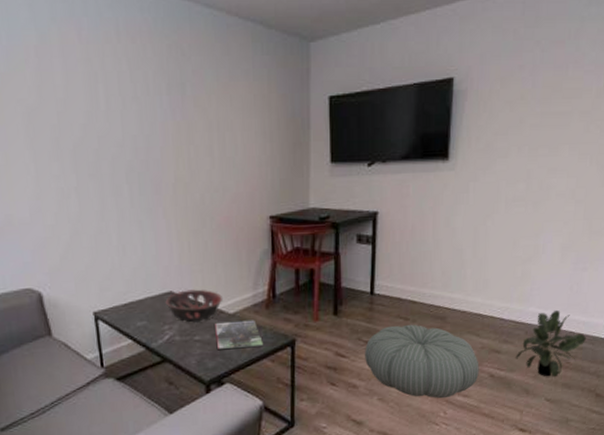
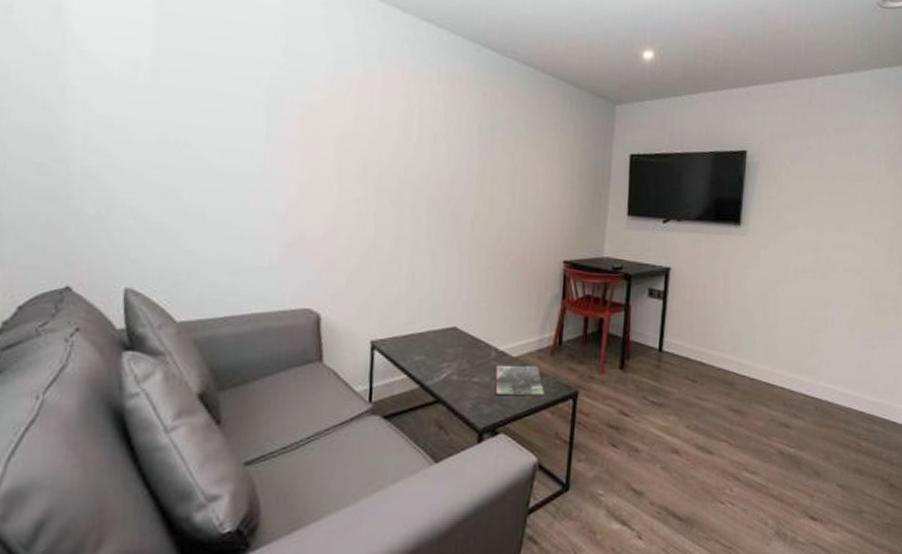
decorative bowl: present [165,289,224,323] -> none [447,327,508,363]
pouf: present [365,324,479,399] -> none [649,386,768,473]
potted plant: present [515,310,587,377] -> none [805,387,878,460]

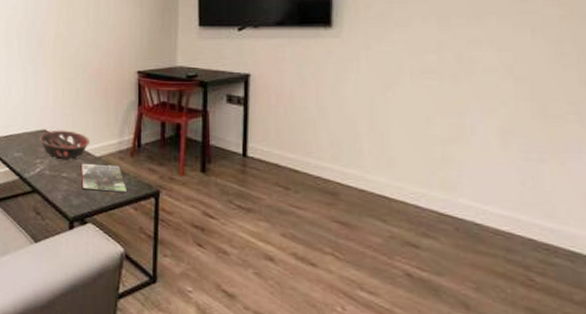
decorative bowl: none [447,327,508,363] -> present [39,130,91,160]

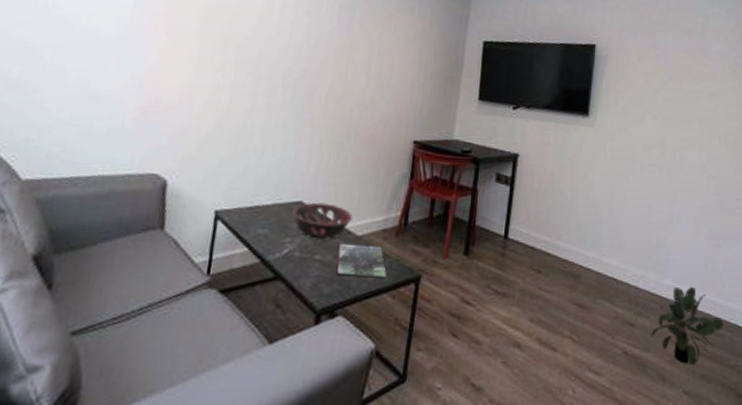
potted plant: none [443,207,560,295] -> present [651,287,724,365]

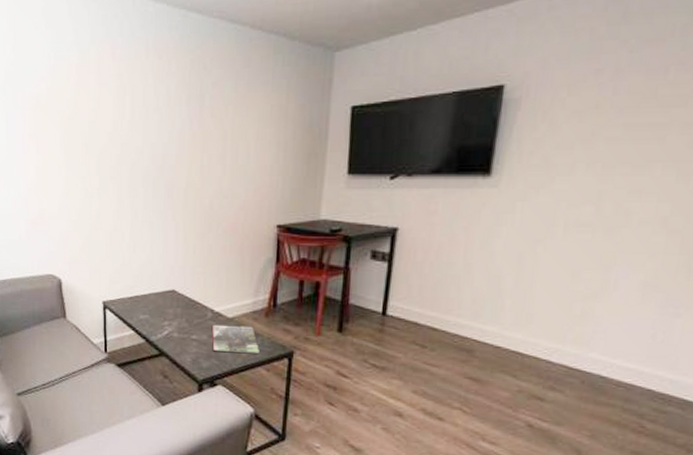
decorative bowl: present [292,202,353,239] -> none [167,290,223,322]
potted plant: present [651,287,724,365] -> none [565,361,674,441]

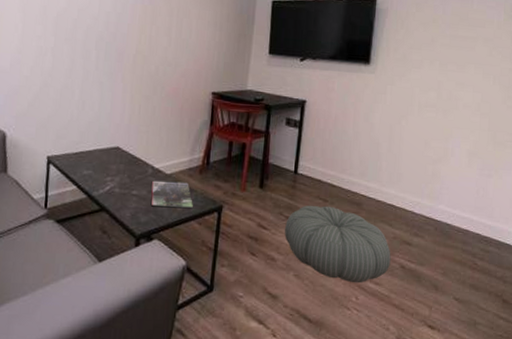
pouf: none [370,351,514,442] -> present [284,205,391,283]

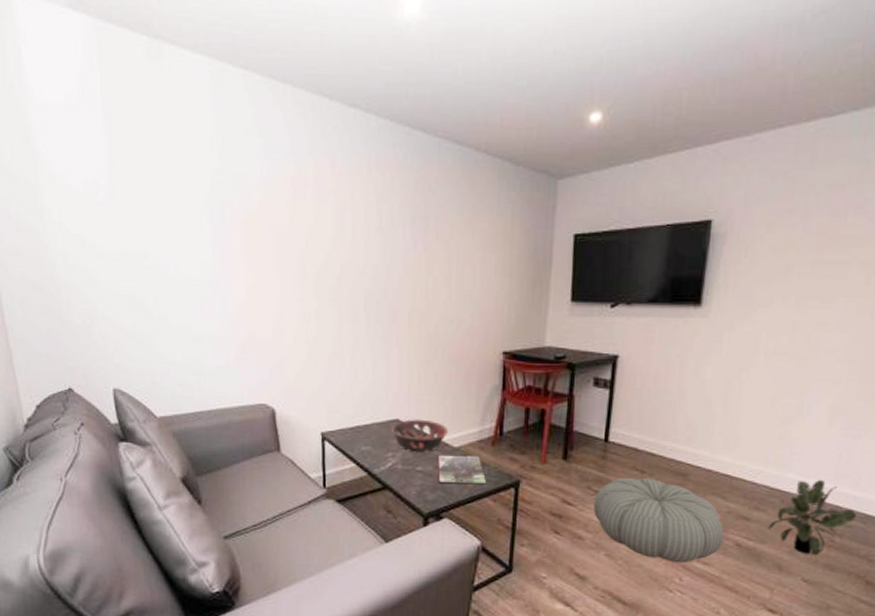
decorative bowl: none [111,147,163,178] -> present [391,419,449,453]
potted plant: none [425,211,493,276] -> present [768,480,857,555]

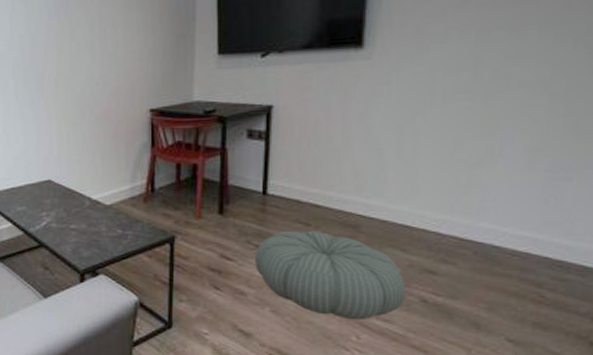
decorative bowl: present [391,419,449,453] -> none [44,179,100,211]
magazine: present [438,455,486,484] -> none [91,213,140,241]
potted plant: present [768,480,857,555] -> none [459,229,573,312]

